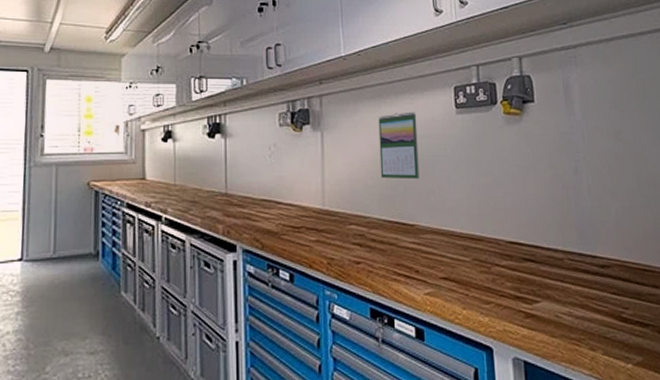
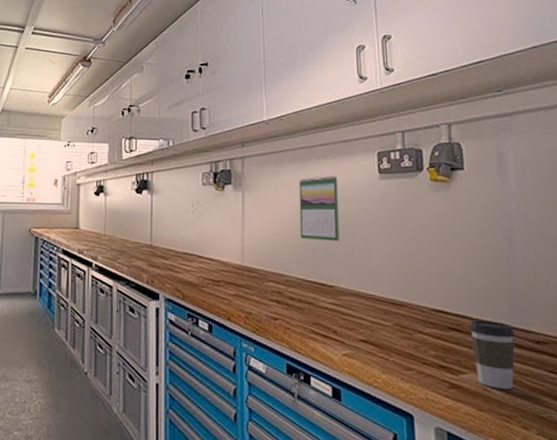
coffee cup: none [541,249,583,315] -> present [468,320,515,390]

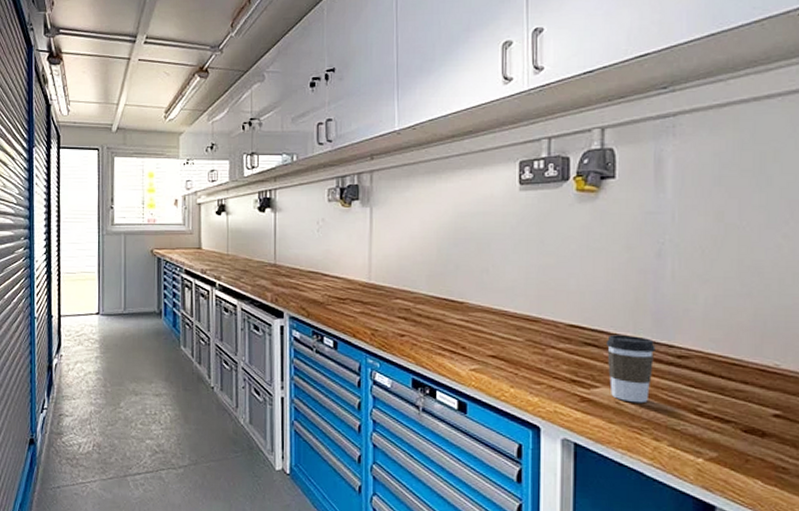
calendar: present [299,175,340,242] -> none [430,188,474,258]

